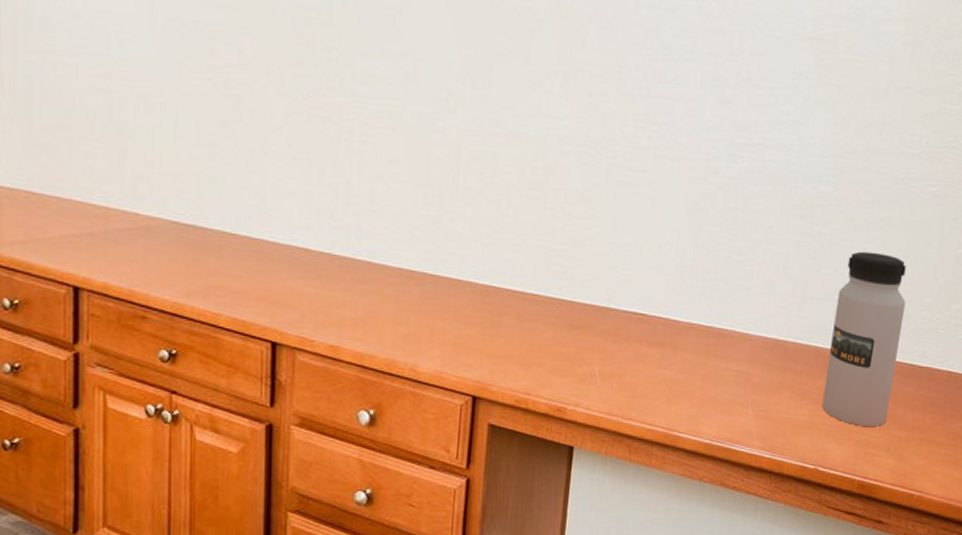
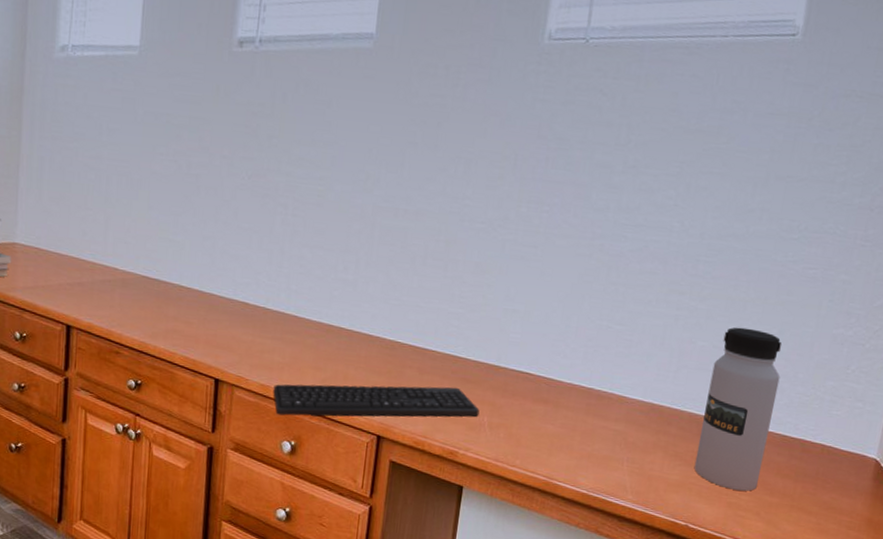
computer keyboard: none [345,334,589,381] -> present [273,384,480,417]

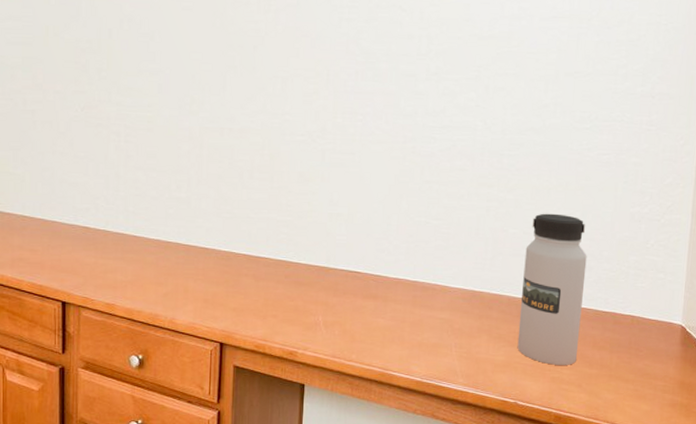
computer keyboard: present [273,384,480,417] -> none [118,290,314,331]

